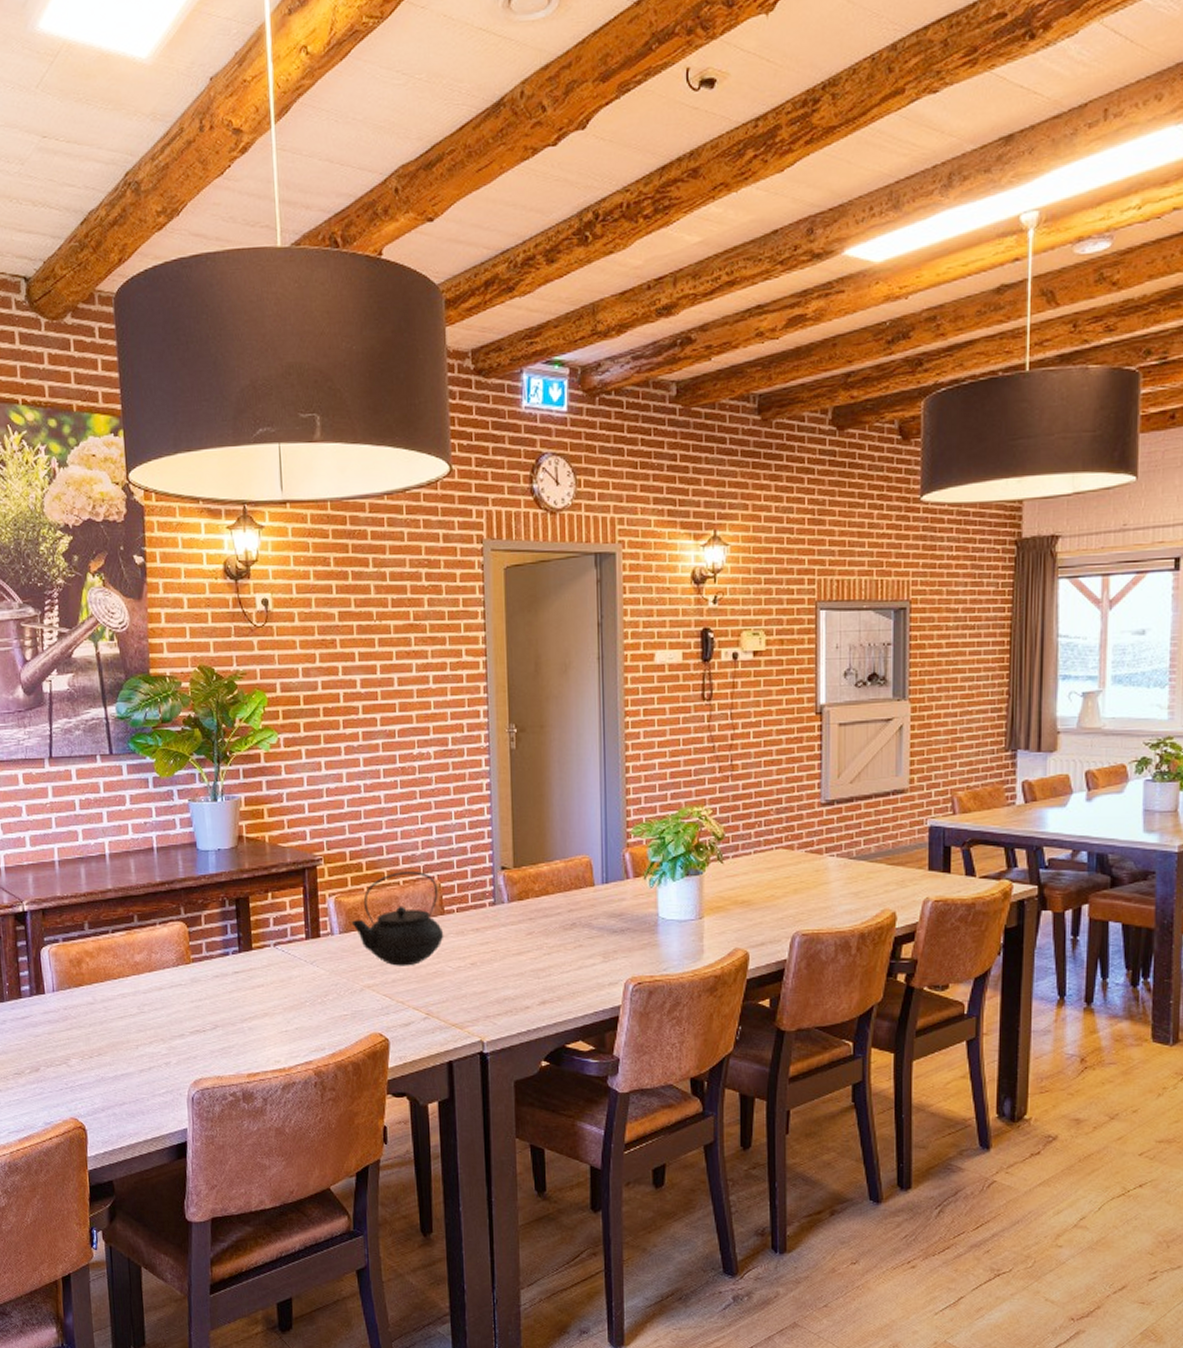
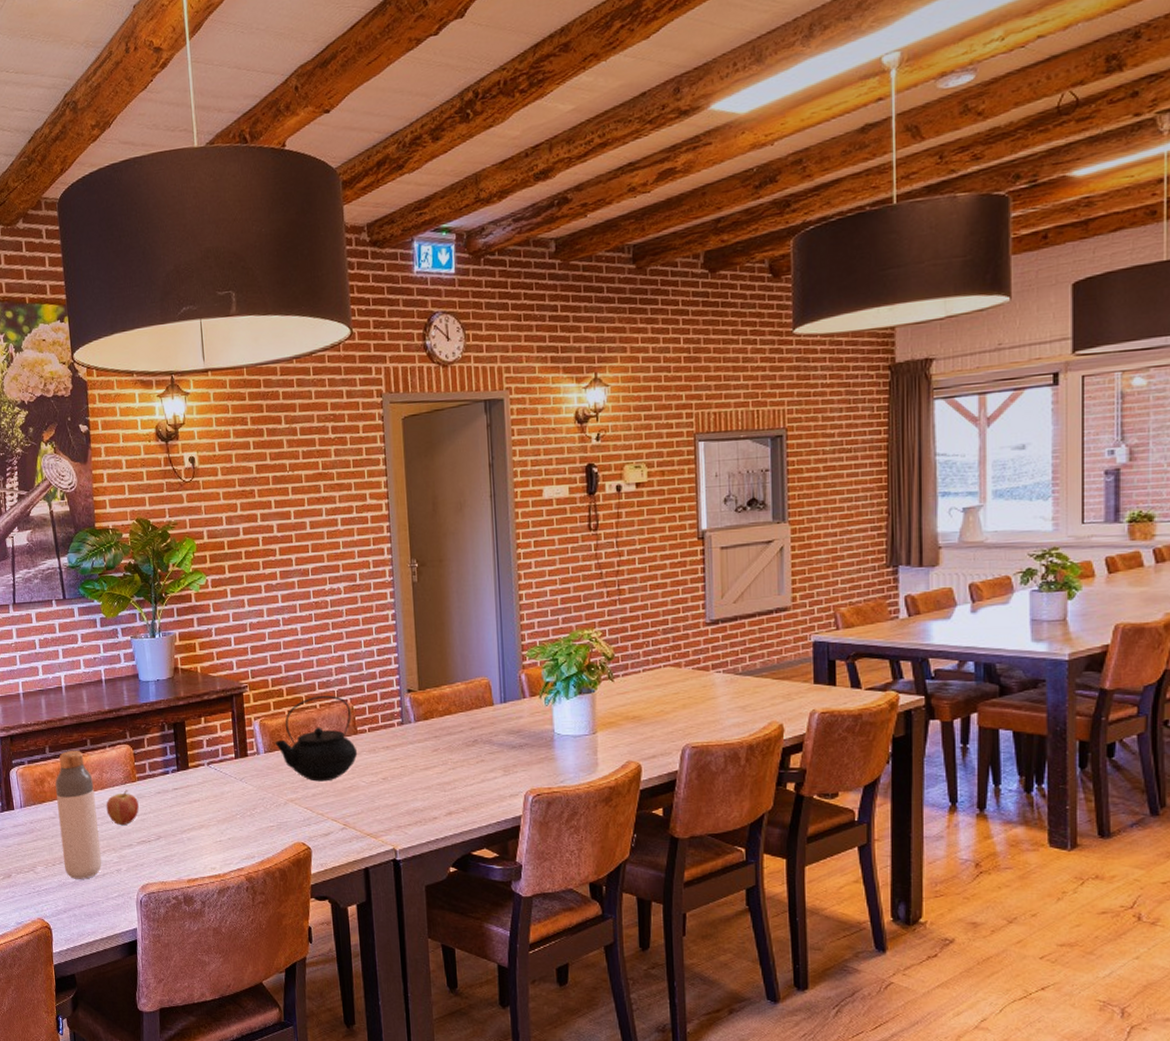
bottle: none [94,928,148,1073] -> present [55,751,102,879]
fruit: none [154,973,193,1013] -> present [106,790,139,826]

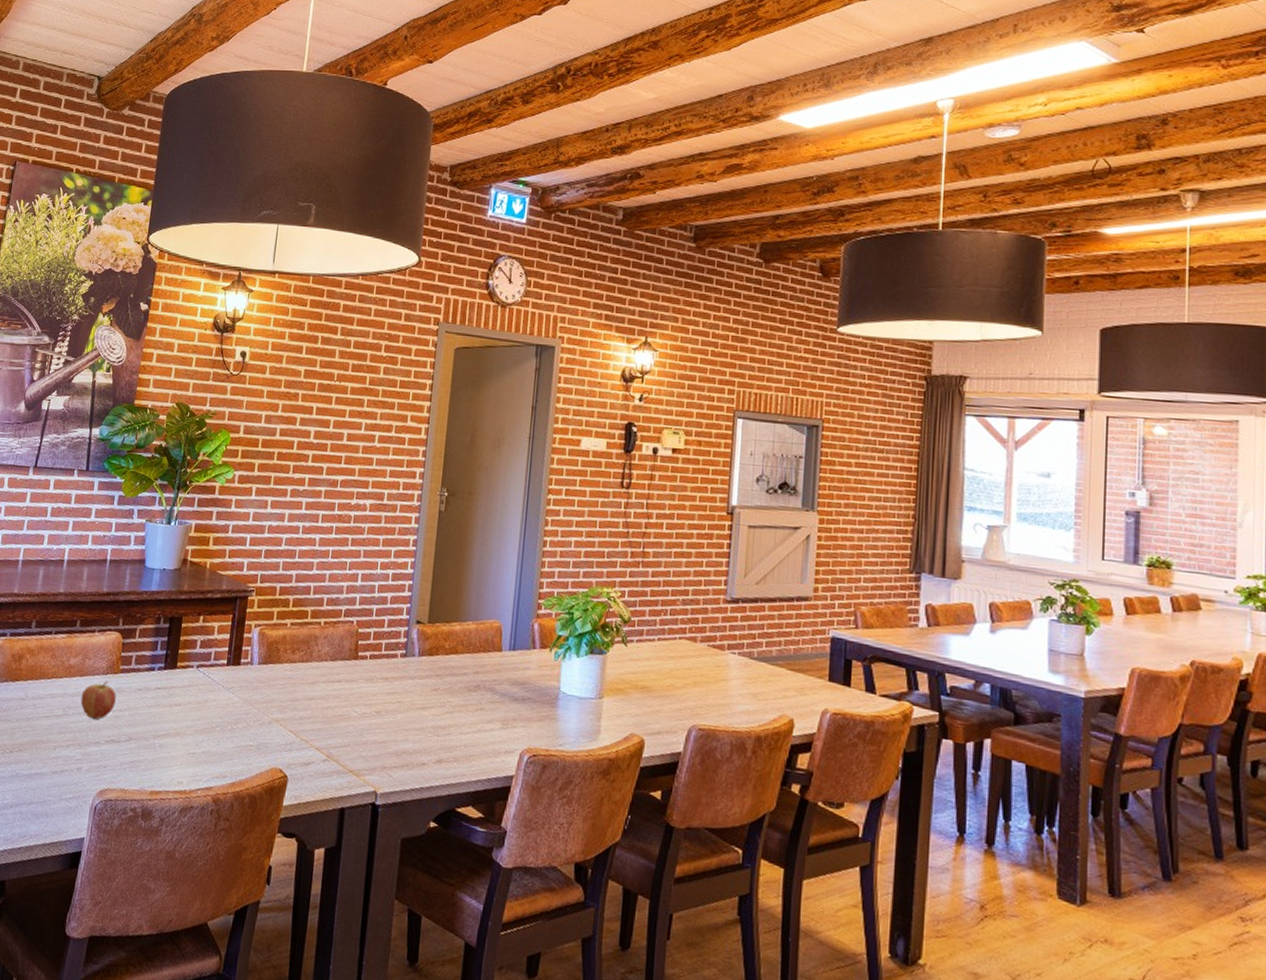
bottle: present [55,751,102,879] -> none [22,629,74,773]
teapot: present [275,695,358,782] -> none [271,612,356,706]

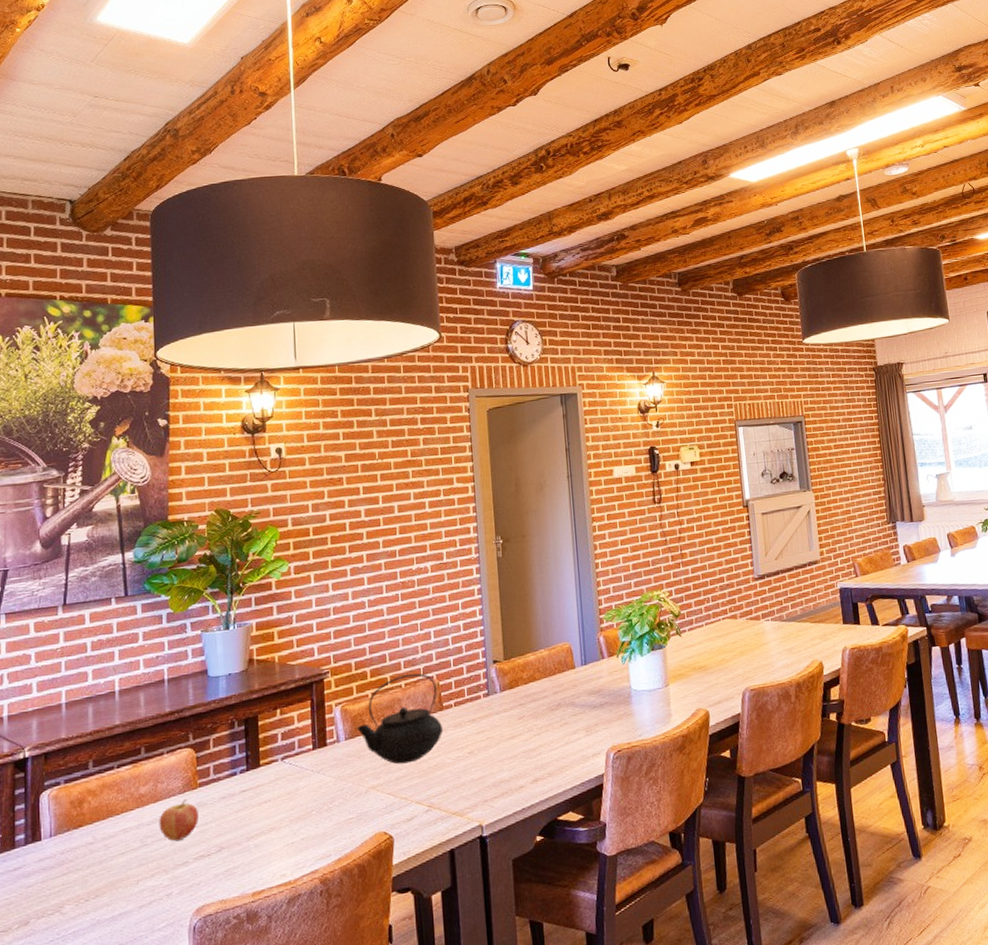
teapot: none [271,612,356,706] -> present [357,673,444,764]

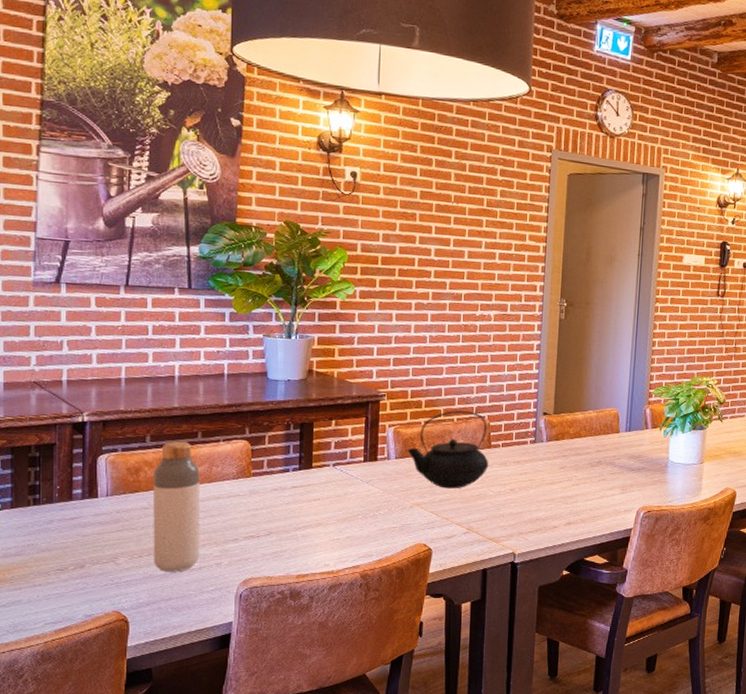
bottle: none [96,761,149,914] -> present [152,442,200,572]
fruit: present [159,799,199,842] -> none [212,485,251,520]

